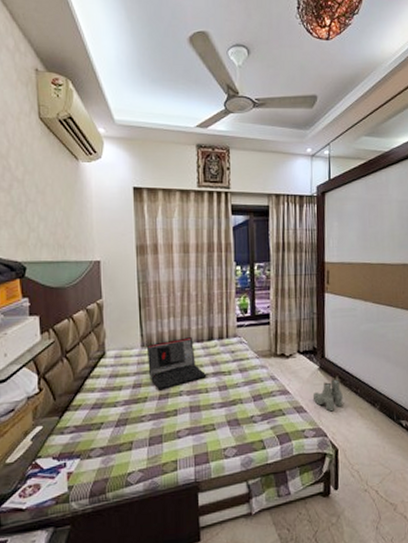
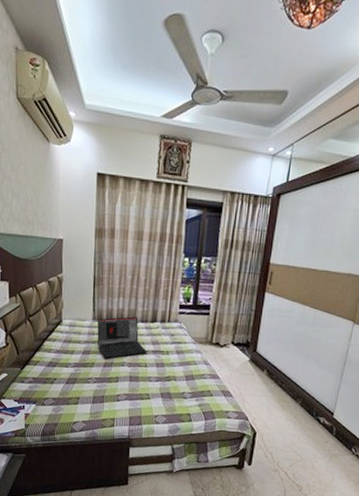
boots: present [312,379,343,412] -> none [239,371,268,400]

